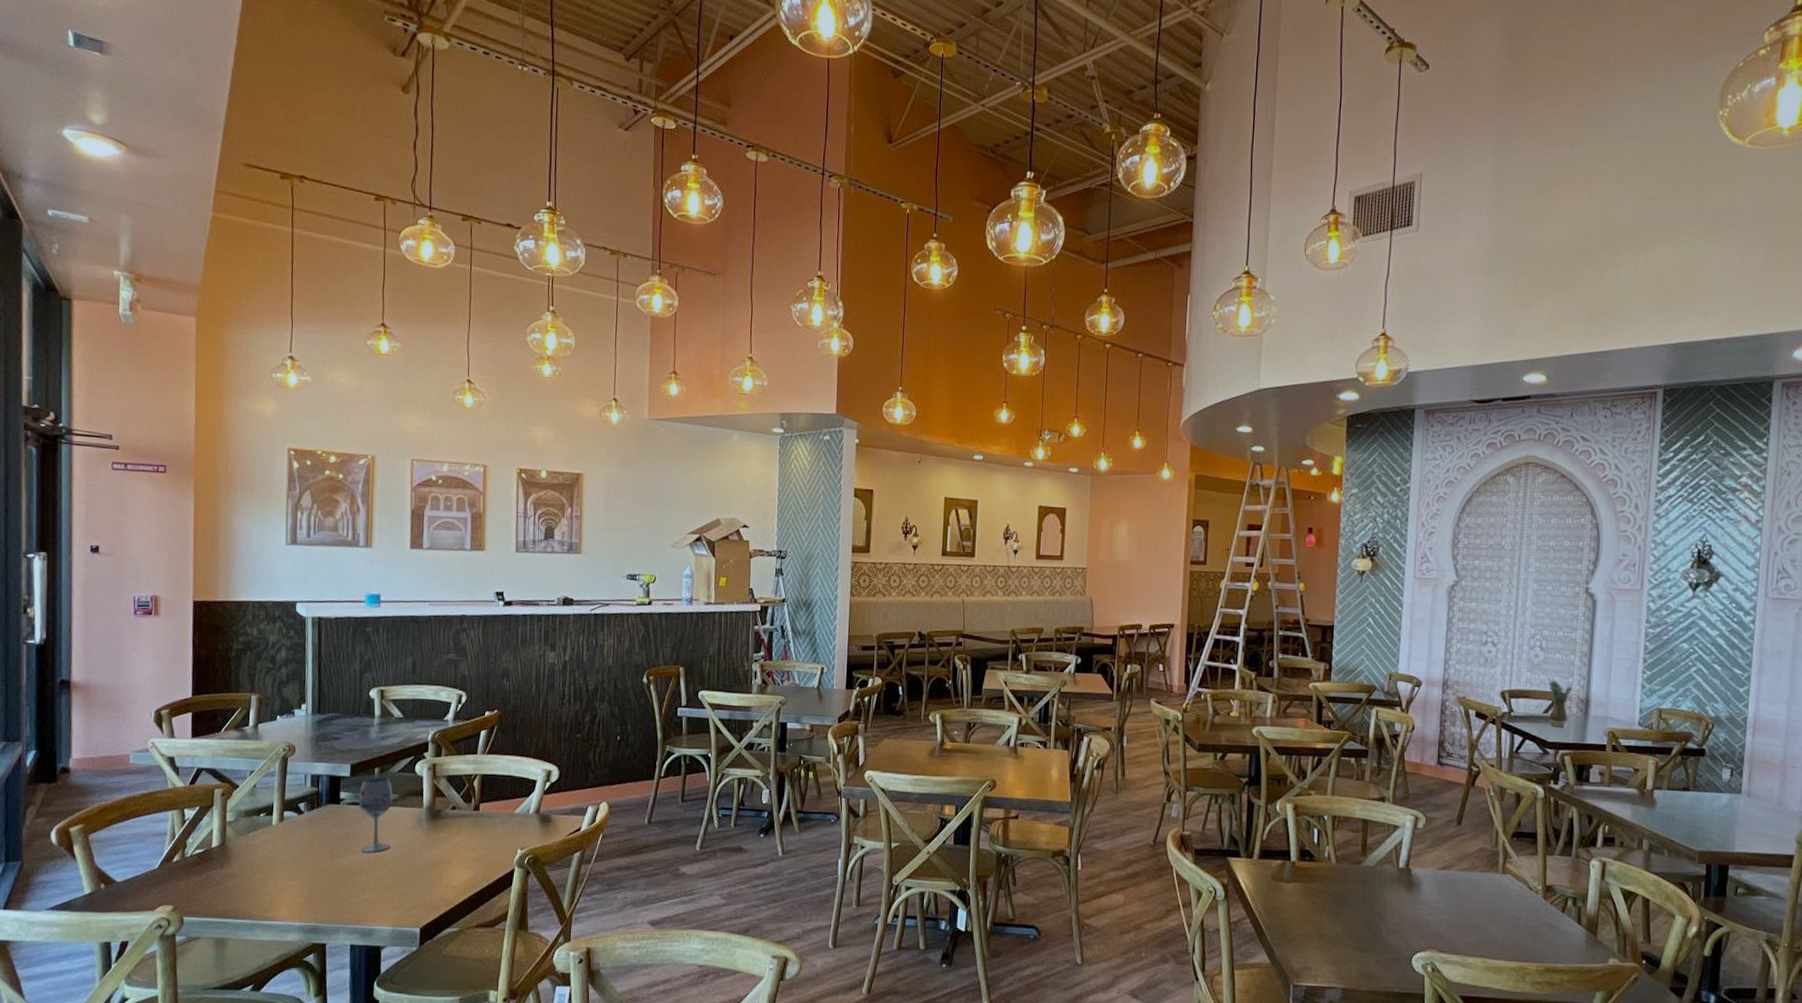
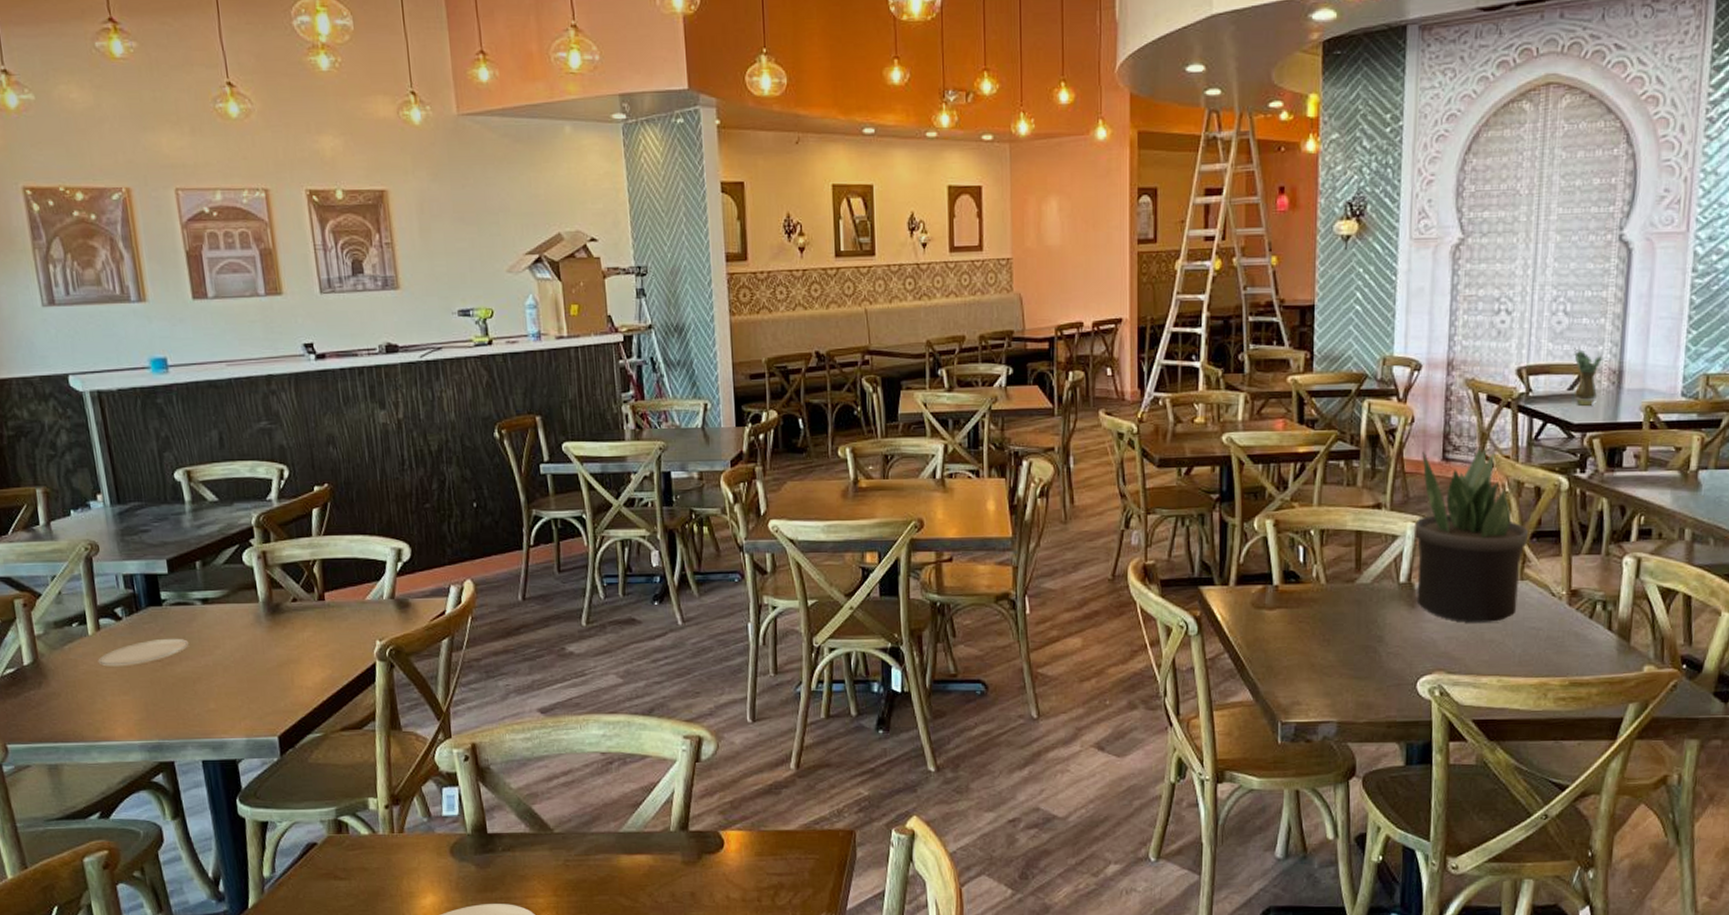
plate: none [276,833,357,856] -> present [98,638,189,668]
wineglass: present [359,776,393,853] -> none [182,571,229,658]
planter: none [1413,755,1509,909] -> present [1415,448,1528,623]

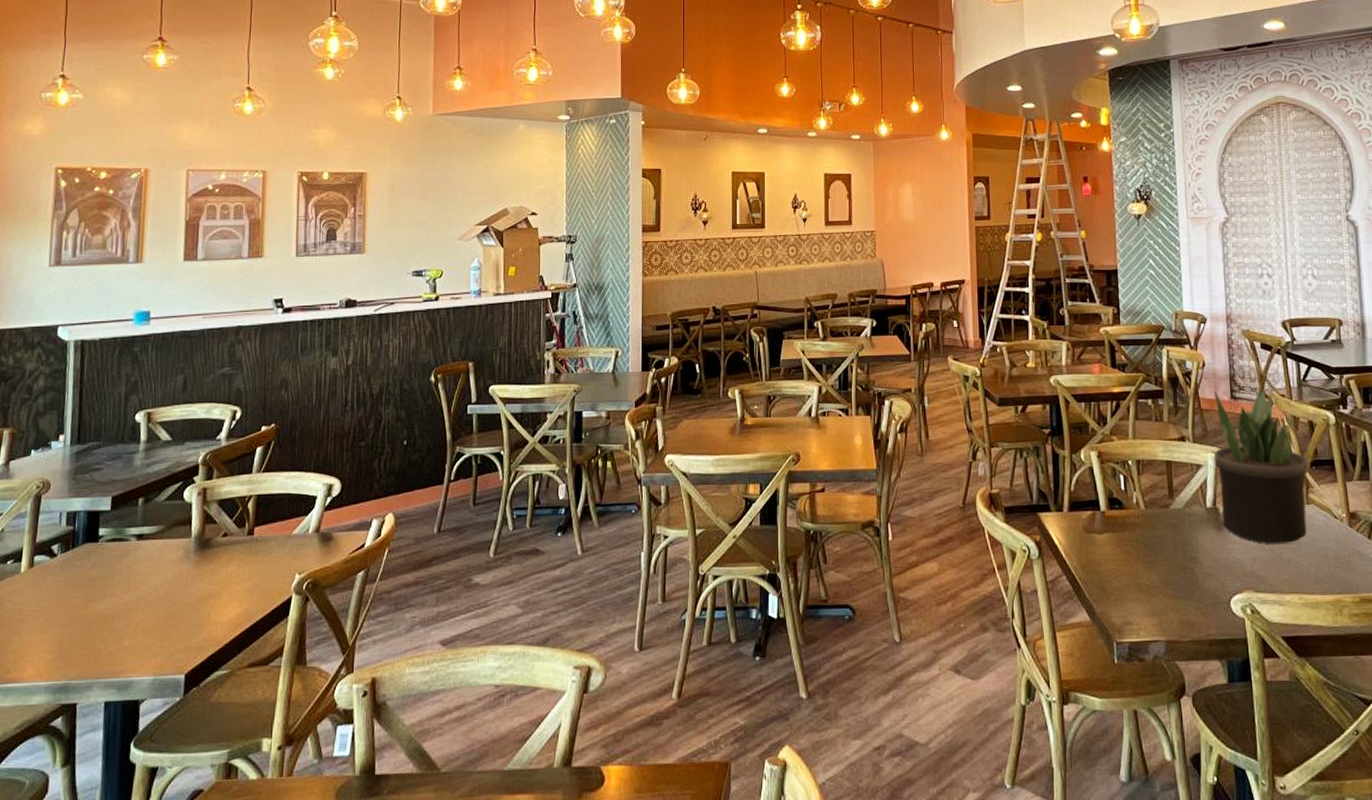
plate: present [98,638,189,668] -> none [24,574,117,606]
vase: present [1573,348,1602,406] -> none [1324,305,1347,352]

